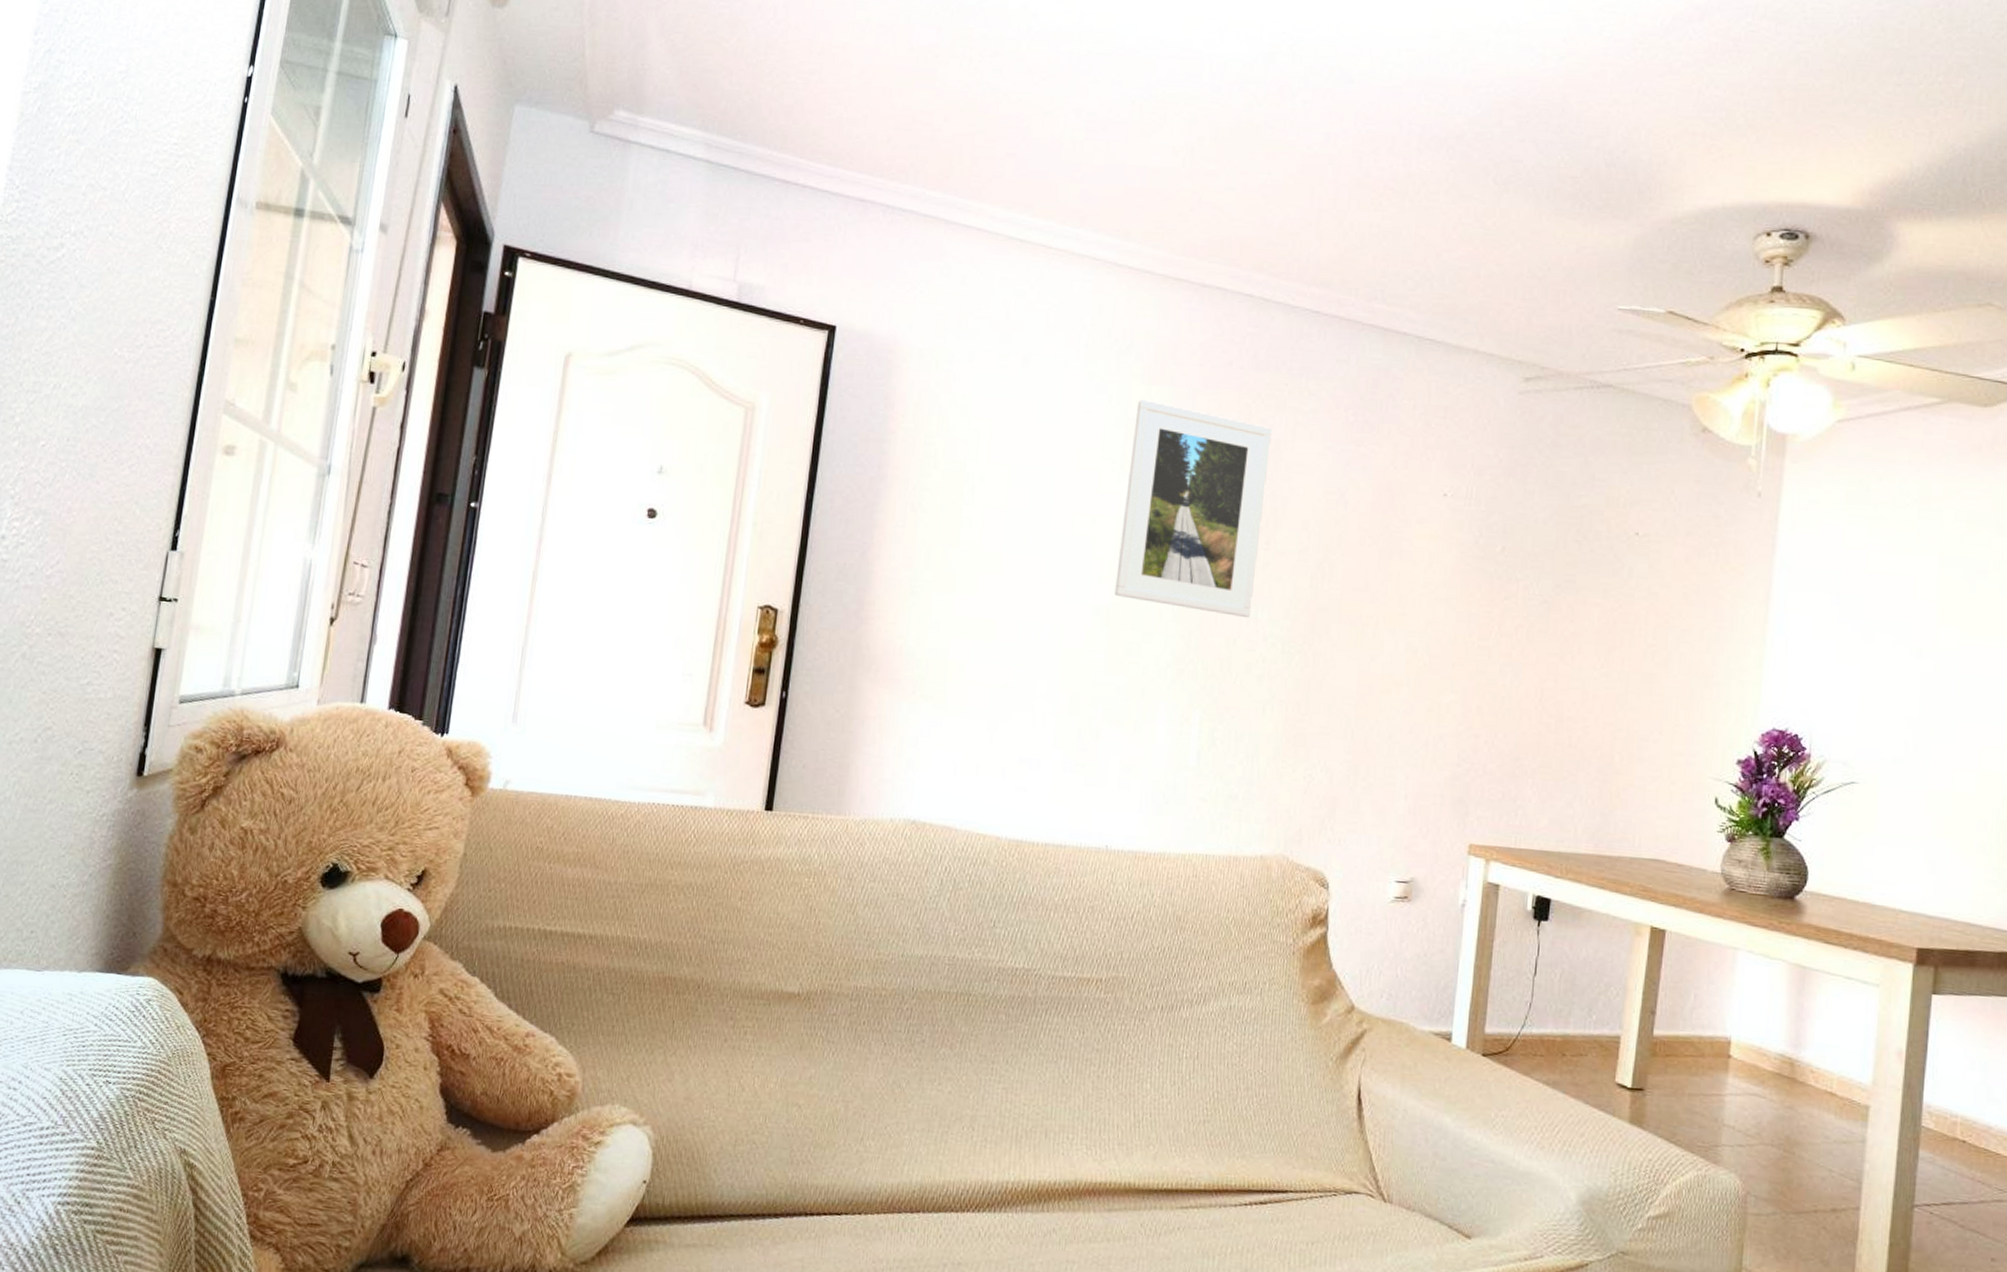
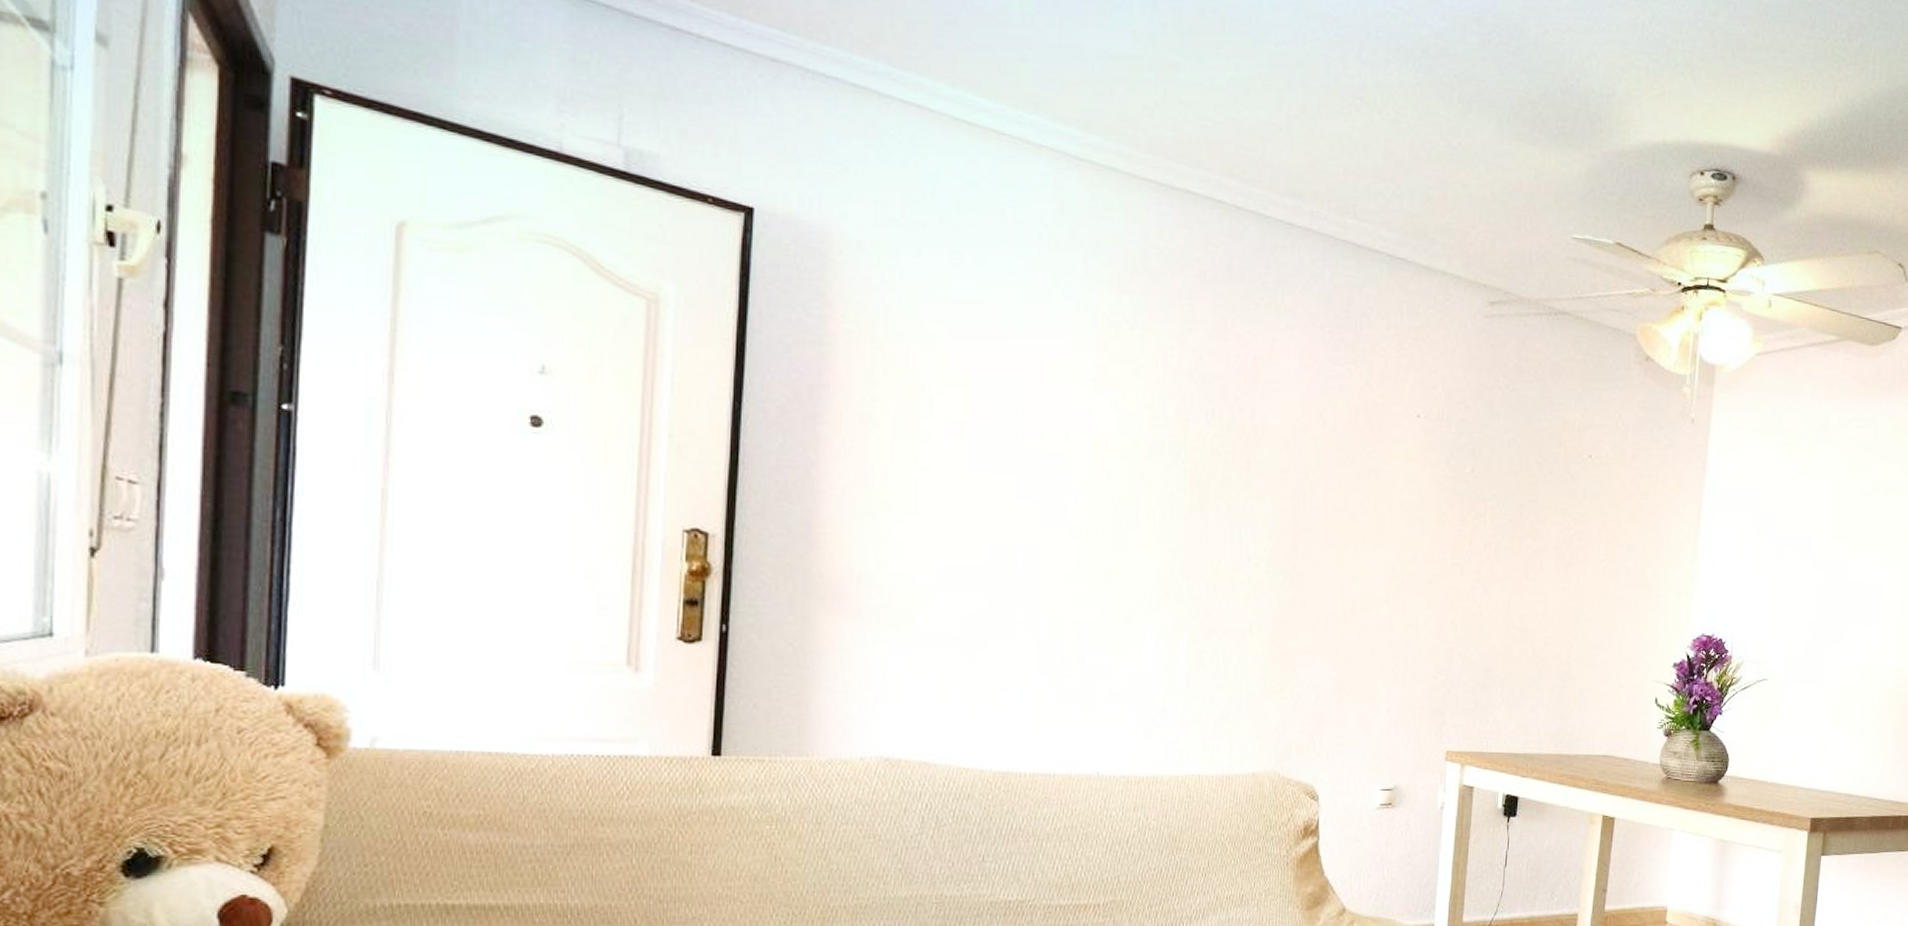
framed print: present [1114,400,1272,617] -> none [1093,309,1249,538]

